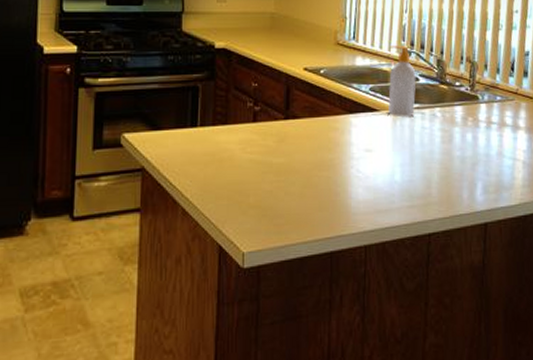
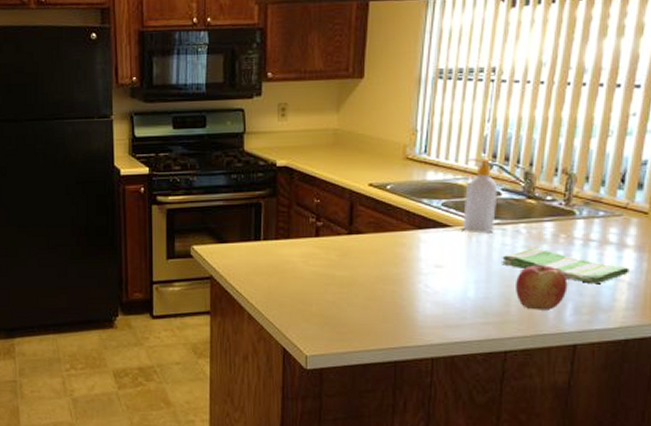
dish towel: none [422,129,523,164] -> present [502,246,629,285]
apple: none [434,147,477,191] -> present [514,265,568,311]

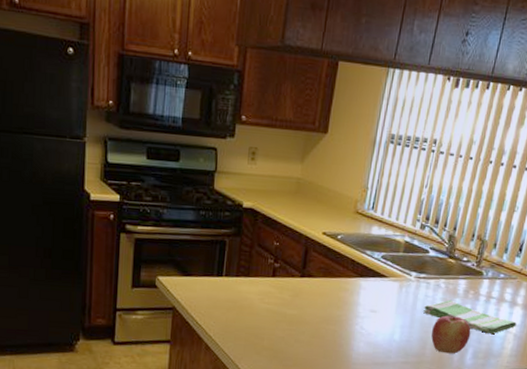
soap bottle: present [463,158,498,234] -> none [396,218,427,286]

